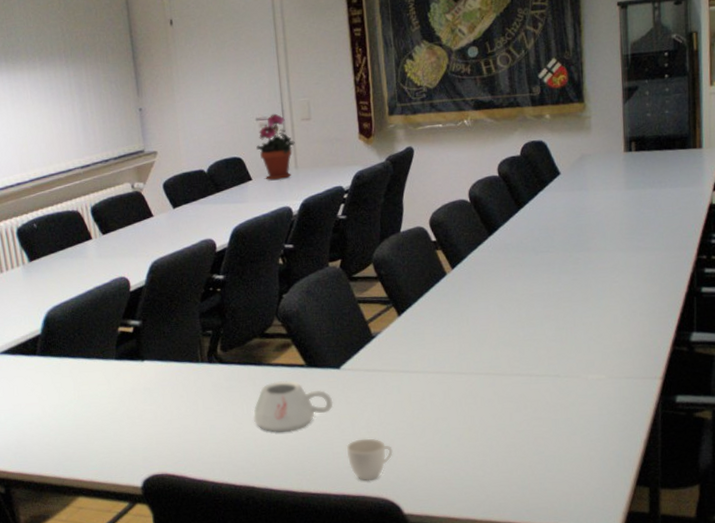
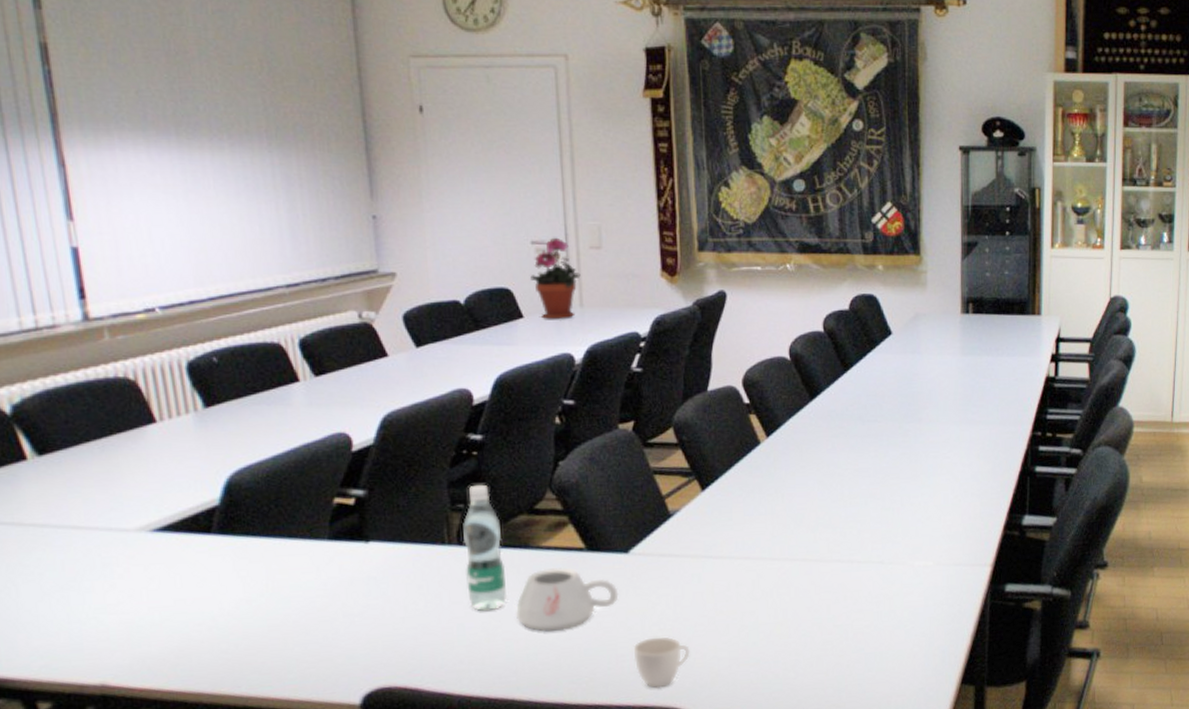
bottle: none [211,314,246,415] -> present [463,484,507,611]

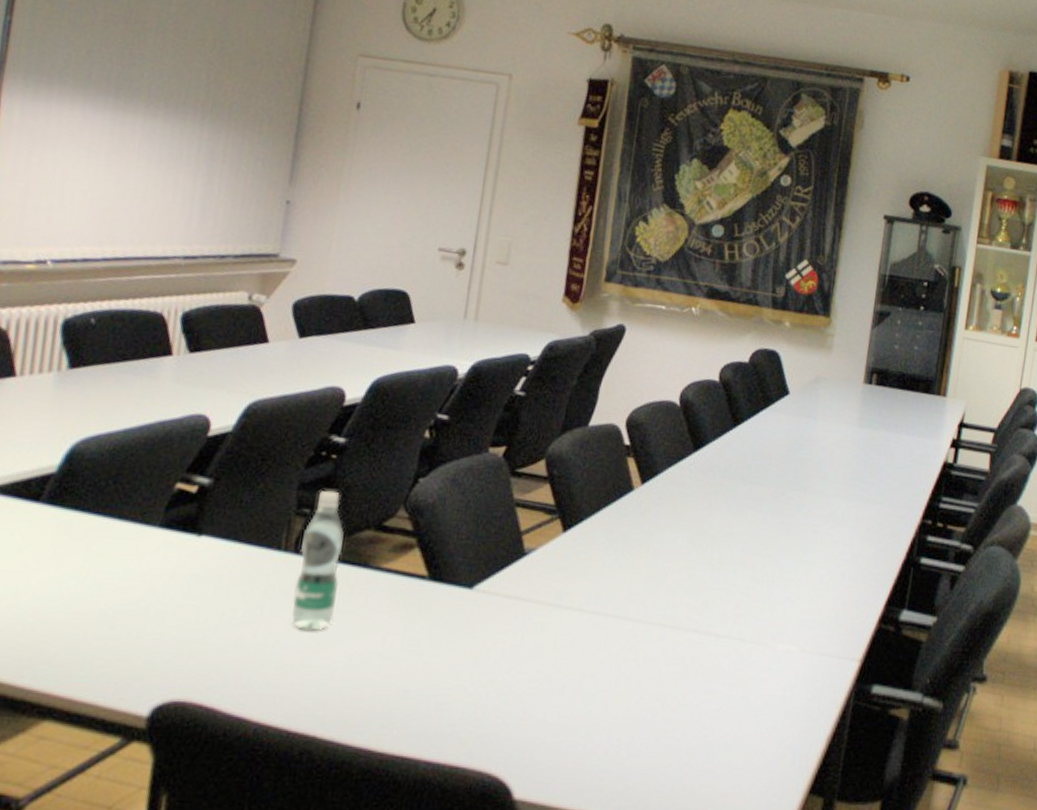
cup: present [515,568,619,631] -> none [337,593,453,664]
potted plant: present [530,237,581,321] -> none [430,247,482,332]
cup: present [633,636,690,689] -> none [454,687,518,748]

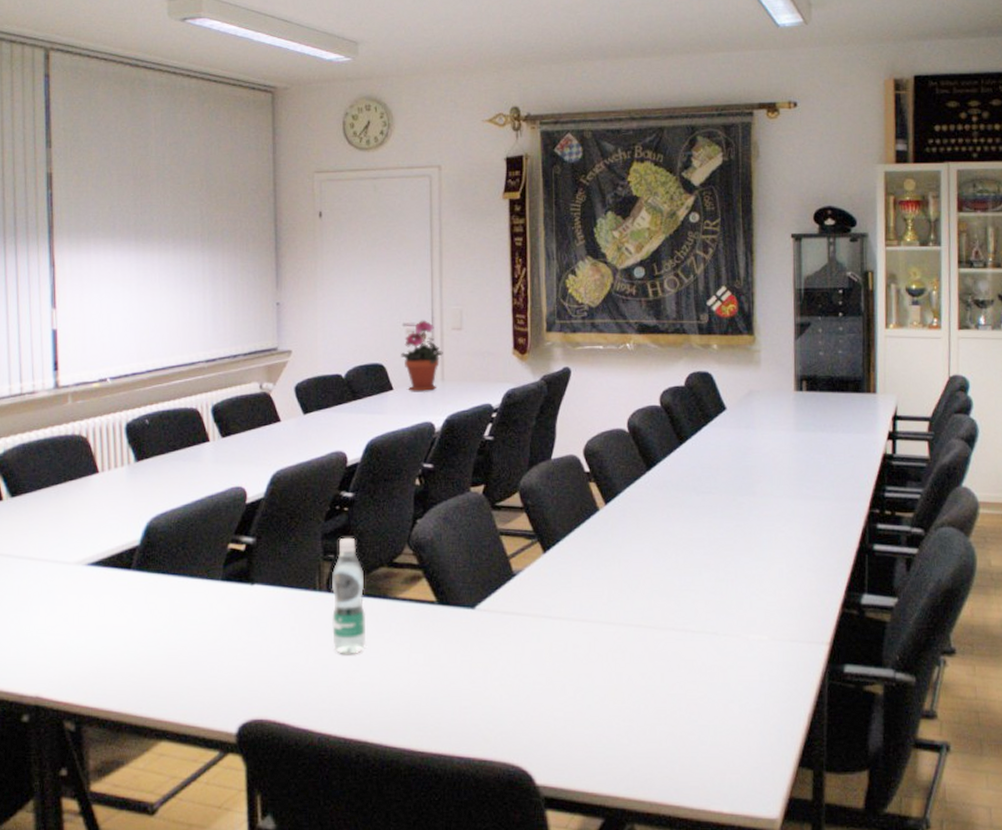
potted plant: none [430,247,482,332] -> present [401,320,443,393]

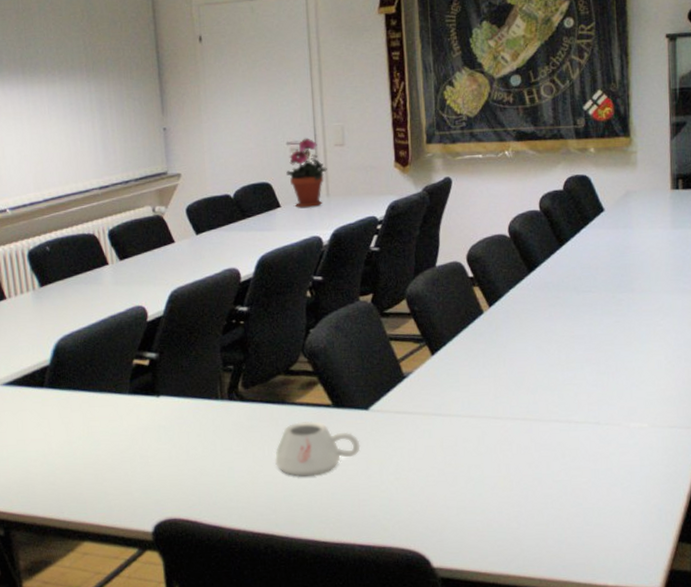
bottle: present [332,537,365,654] -> none [232,349,267,457]
cup: none [372,619,464,678] -> present [274,421,361,476]

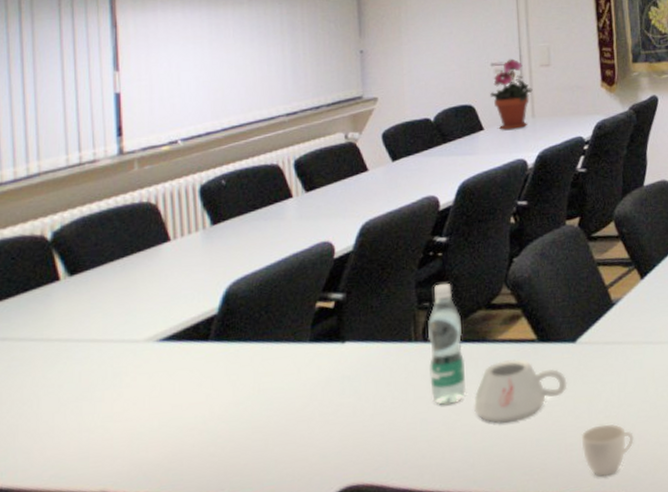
bottle: none [232,349,267,457] -> present [428,283,466,405]
cup: none [373,485,423,531] -> present [581,423,634,477]

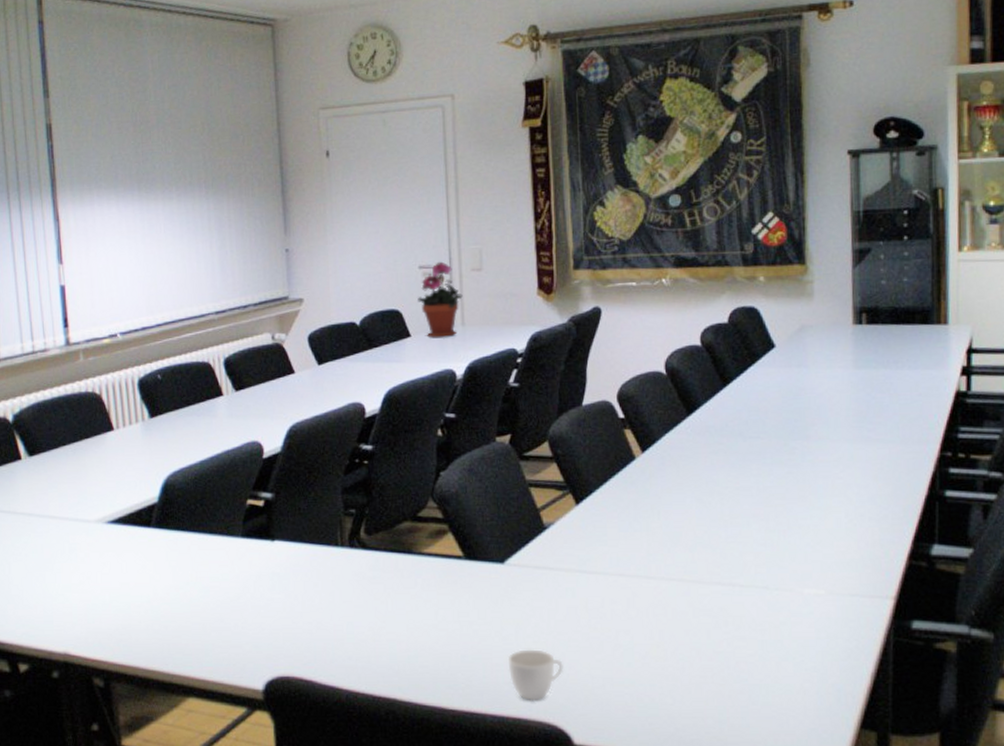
bottle: present [428,283,466,405] -> none [354,491,391,611]
cup: present [473,359,568,423] -> none [398,574,495,635]

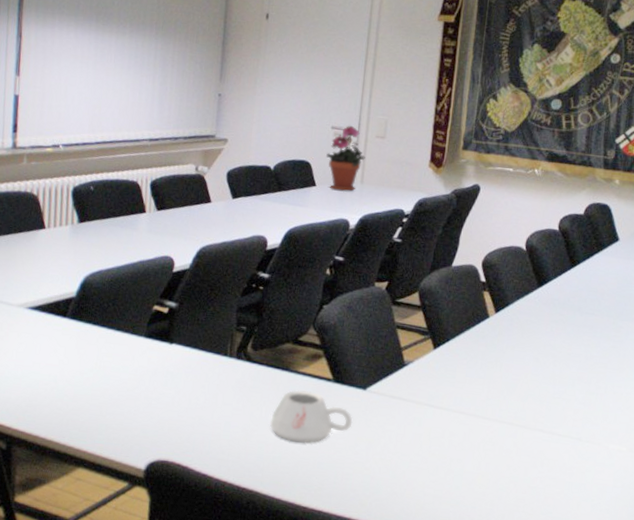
cup: none [398,574,495,635] -> present [269,390,353,443]
cup: present [507,649,564,701] -> none [355,463,403,508]

